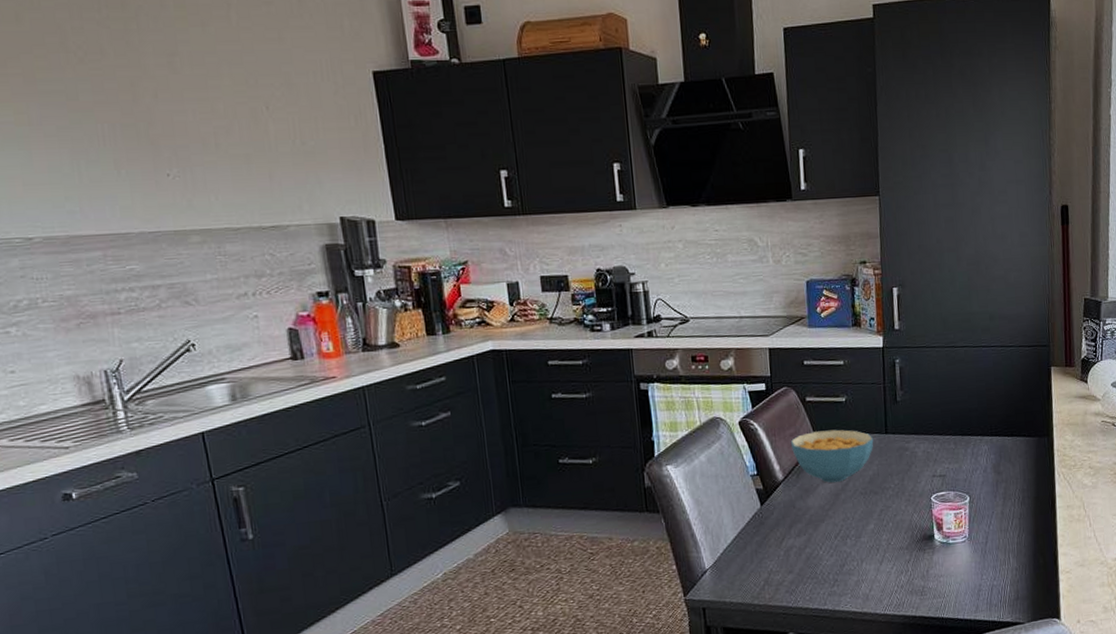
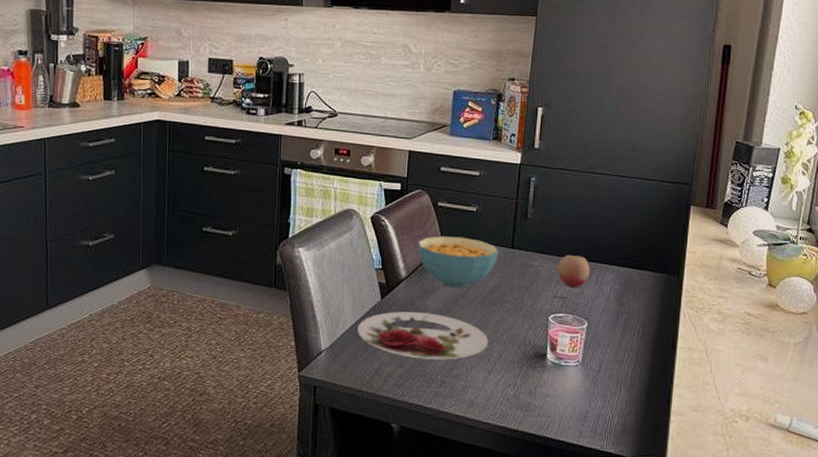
plate: none [740,512,876,561] -> present [358,311,489,360]
fruit: none [933,431,965,464] -> present [557,254,590,287]

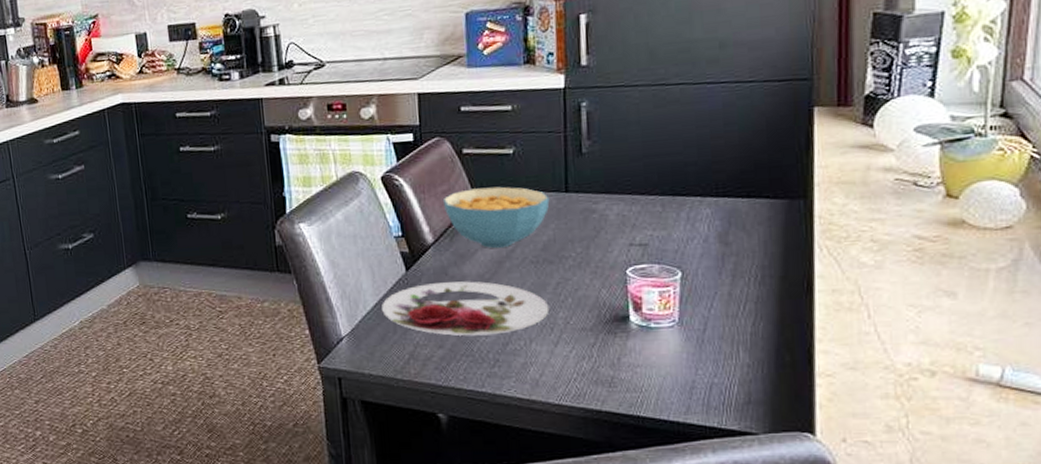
fruit: present [557,254,590,287] -> none [630,190,677,231]

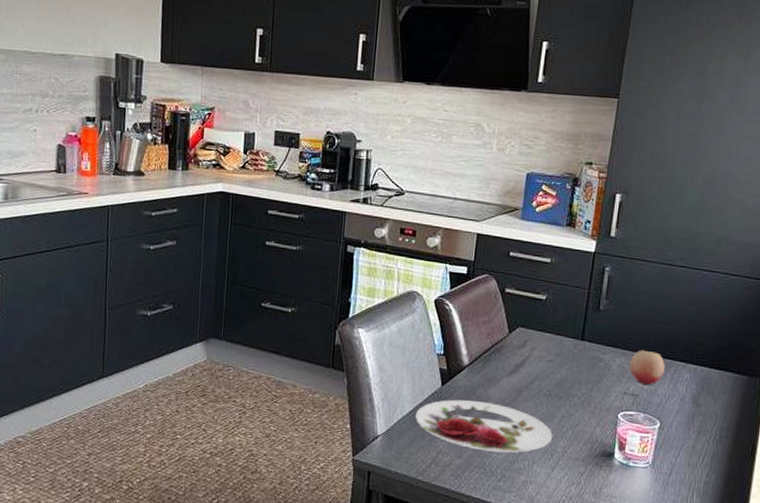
cereal bowl: present [442,186,550,248] -> none [482,323,568,379]
fruit: none [630,190,677,231] -> present [629,350,665,385]

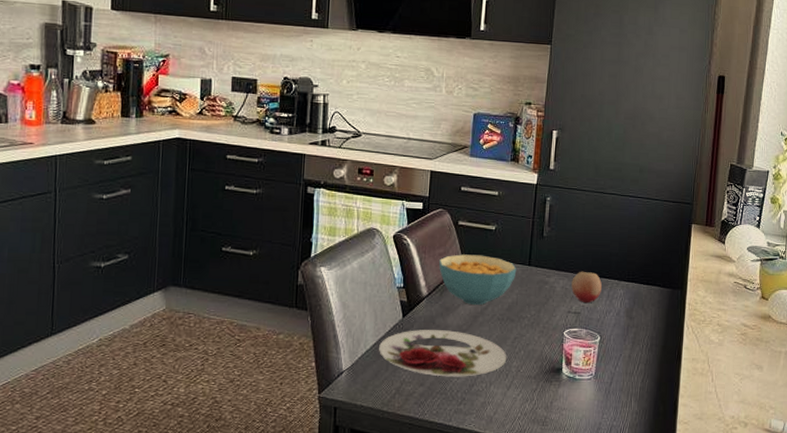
cereal bowl: none [482,323,568,379] -> present [438,254,517,305]

